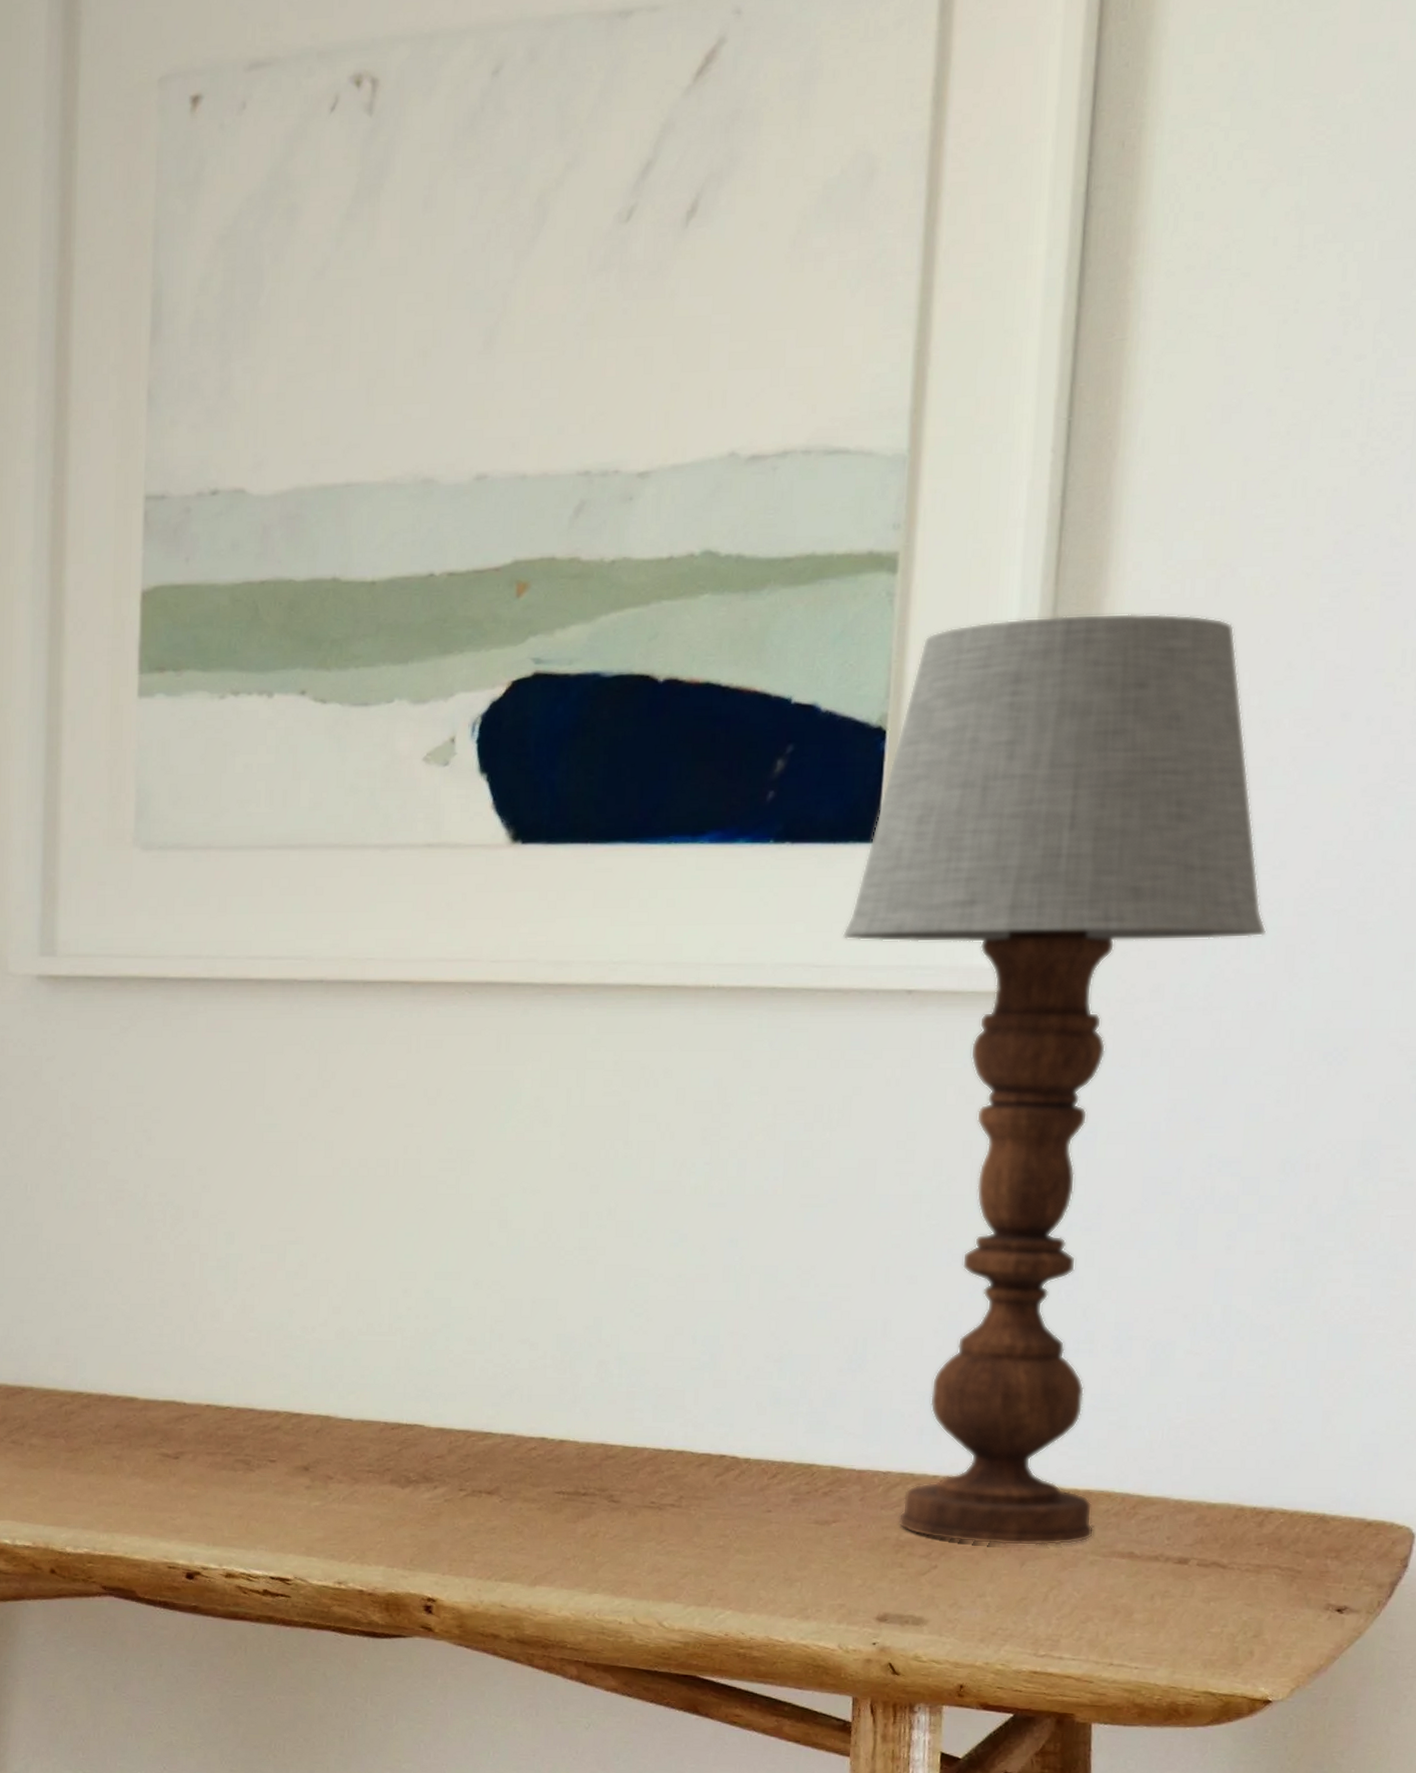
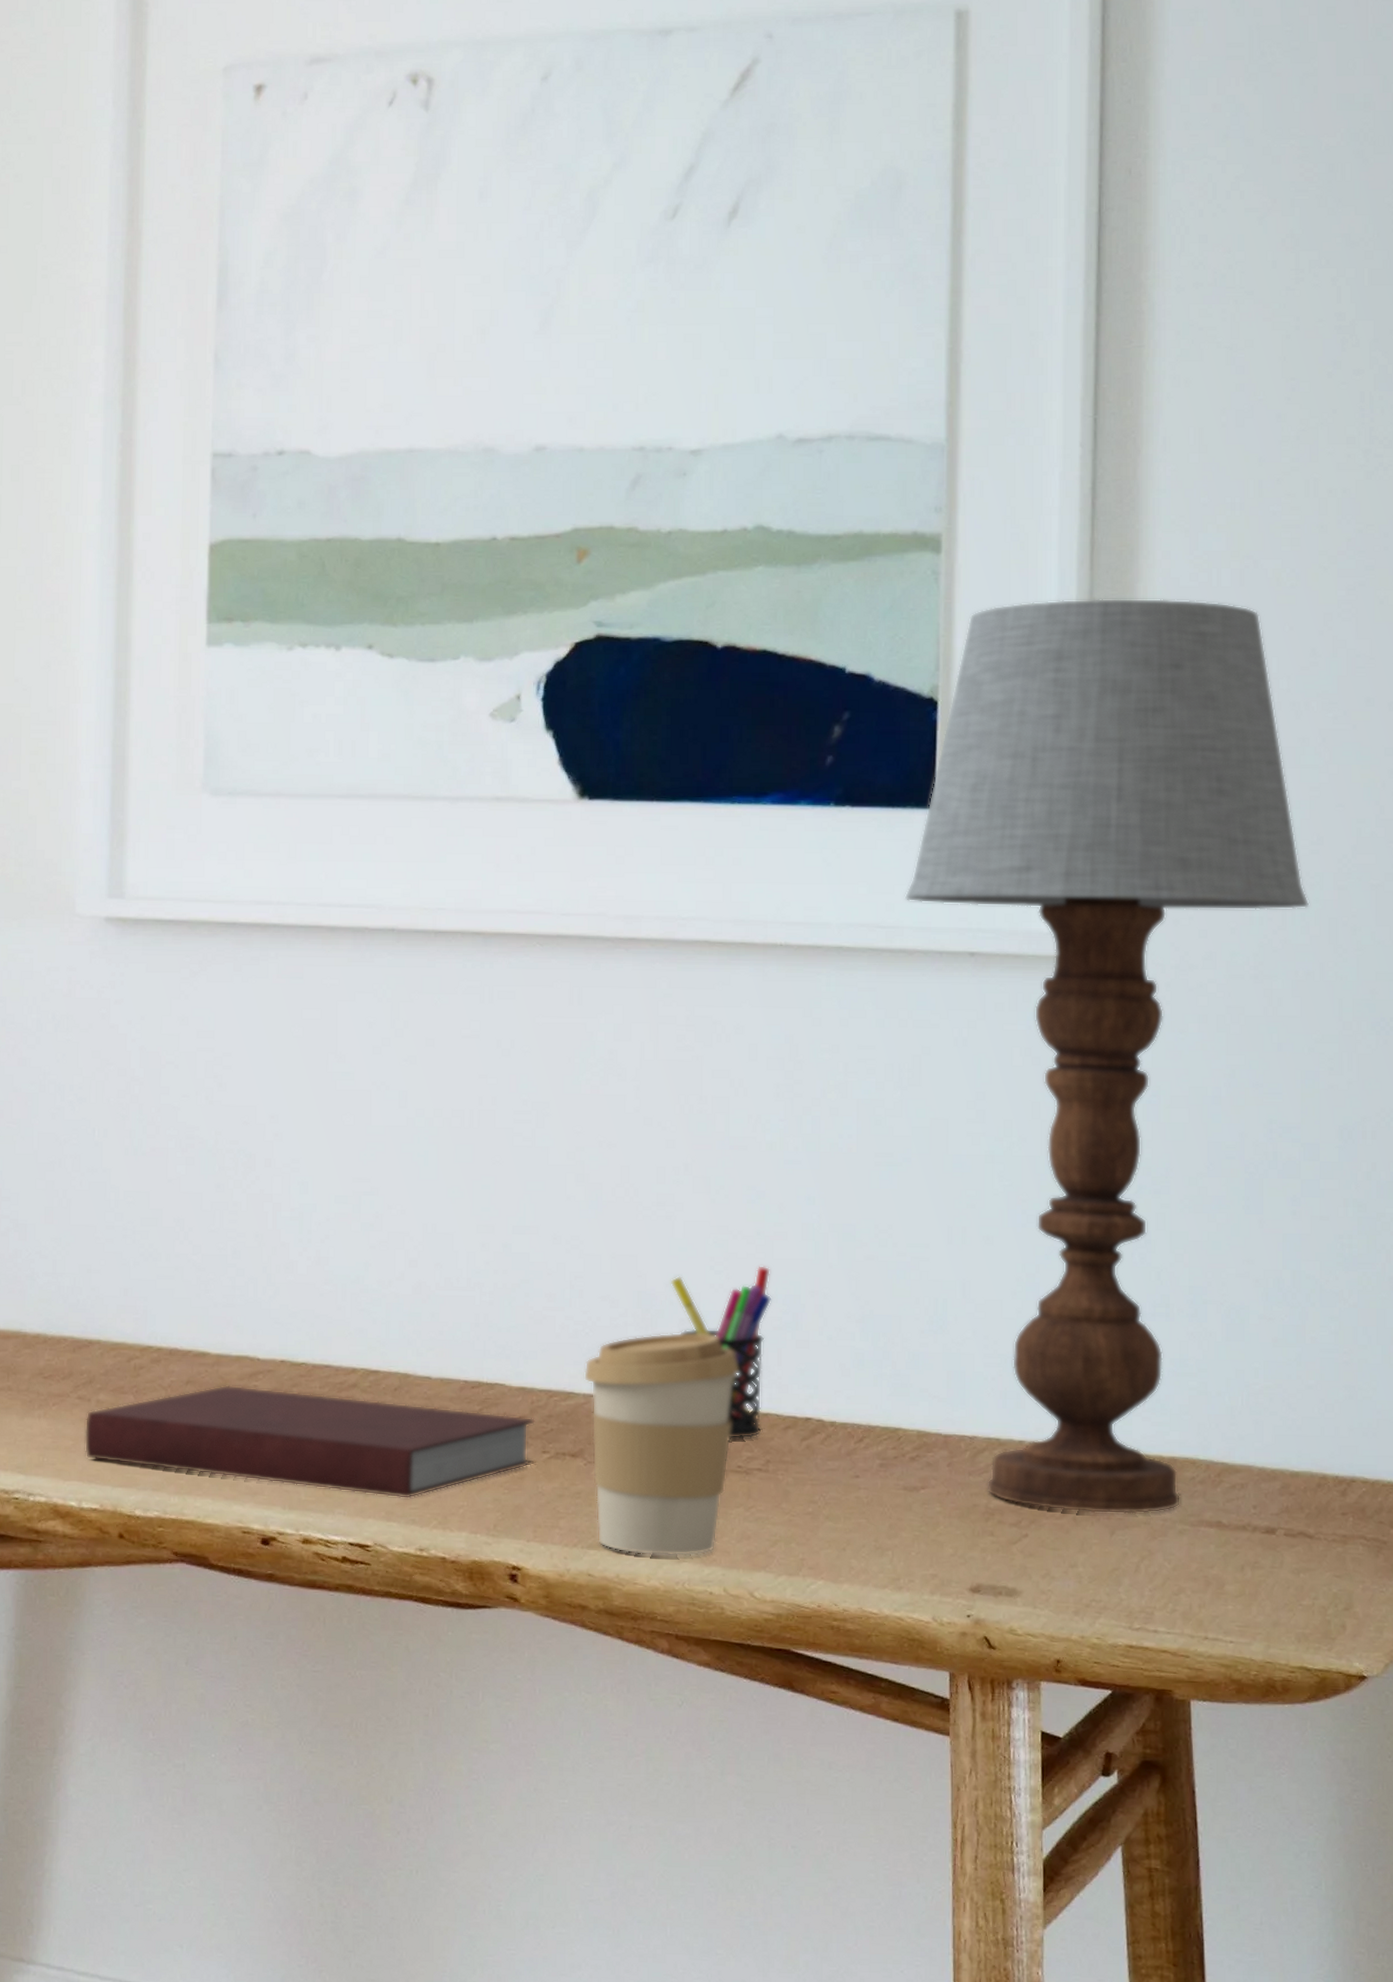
notebook: none [17,1429,453,1536] -> present [84,1385,535,1500]
coffee cup: none [501,1373,655,1588] -> present [583,1332,738,1557]
pen holder: none [590,1308,691,1476] -> present [670,1266,772,1440]

